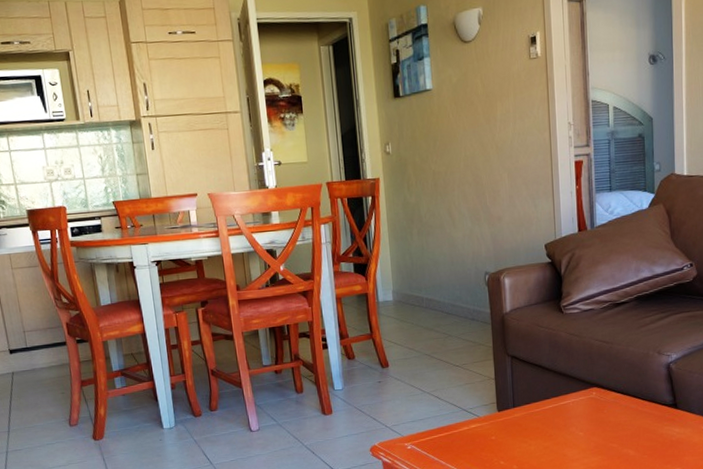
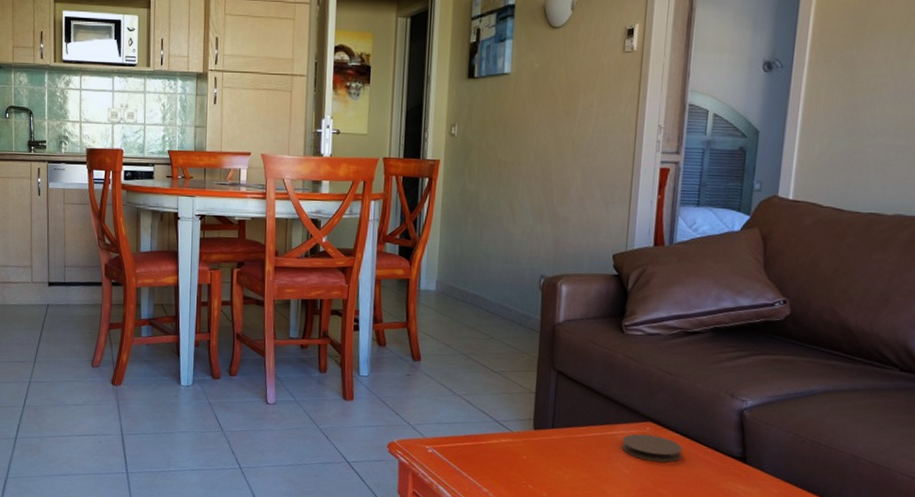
coaster: none [574,398,625,421] -> present [621,433,682,463]

